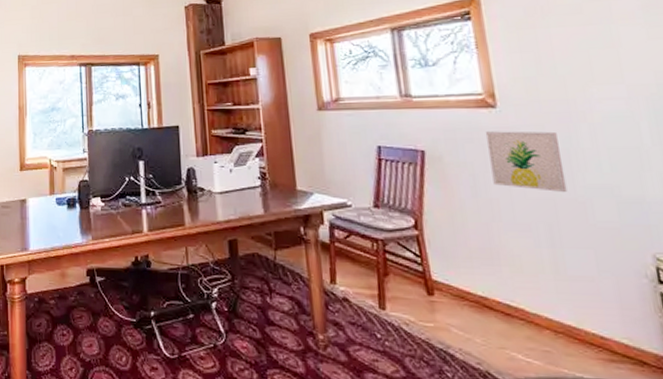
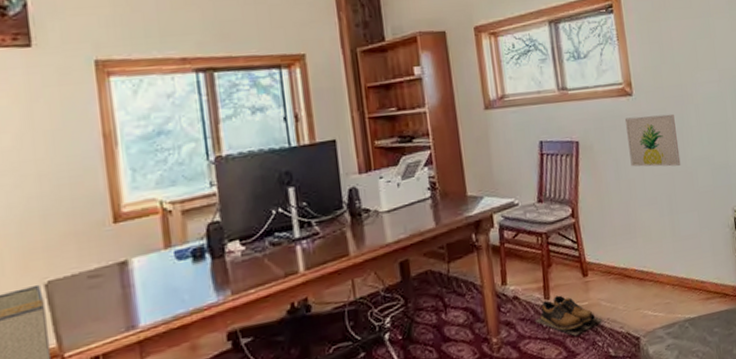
shoes: none [367,308,453,357] -> present [534,295,603,336]

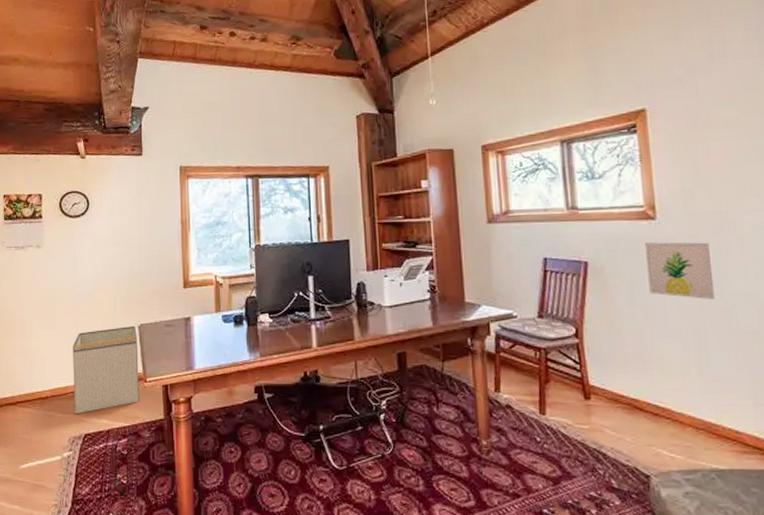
shoes: present [534,295,603,336] -> none [527,413,606,457]

